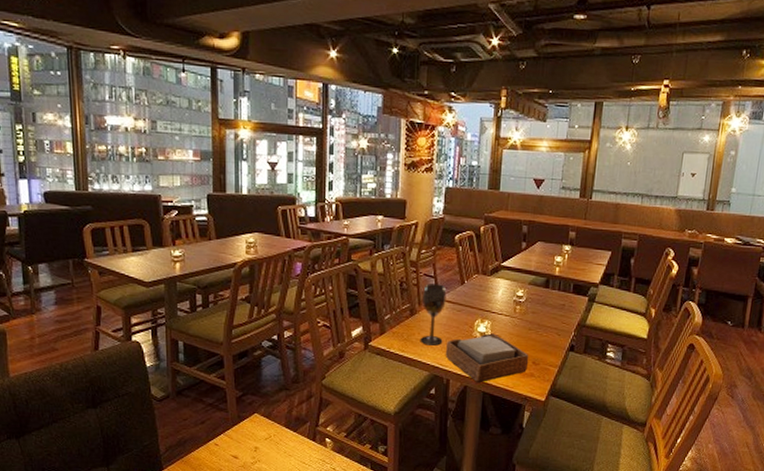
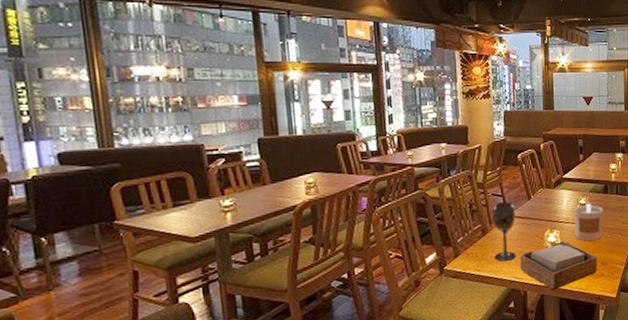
candle: none [507,296,542,337] -> present [574,203,603,241]

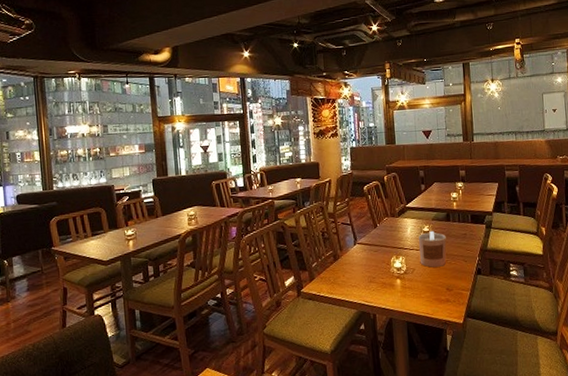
wine glass: present [492,202,516,262] -> none [342,230,365,286]
napkin holder: present [519,241,598,290] -> none [368,267,443,314]

